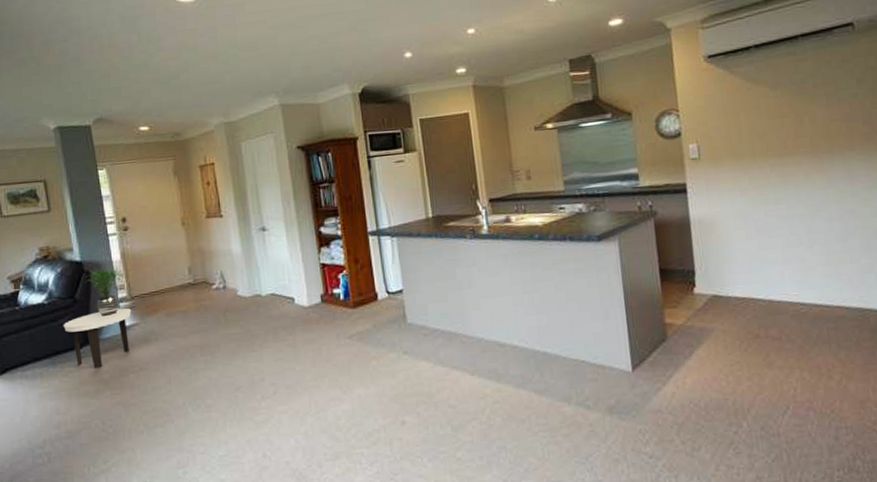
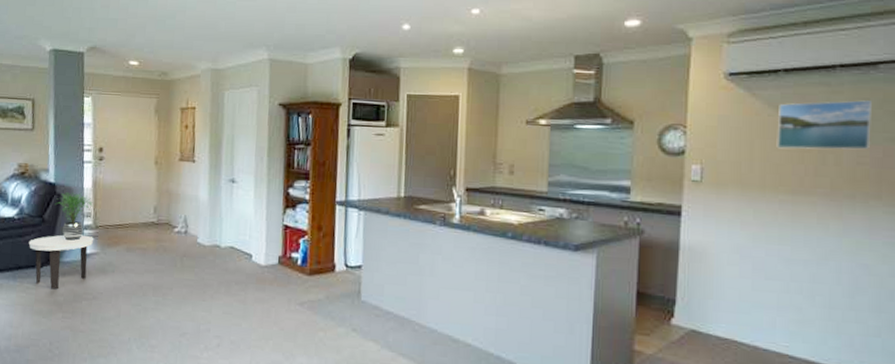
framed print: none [755,63,838,118] -> present [776,100,872,150]

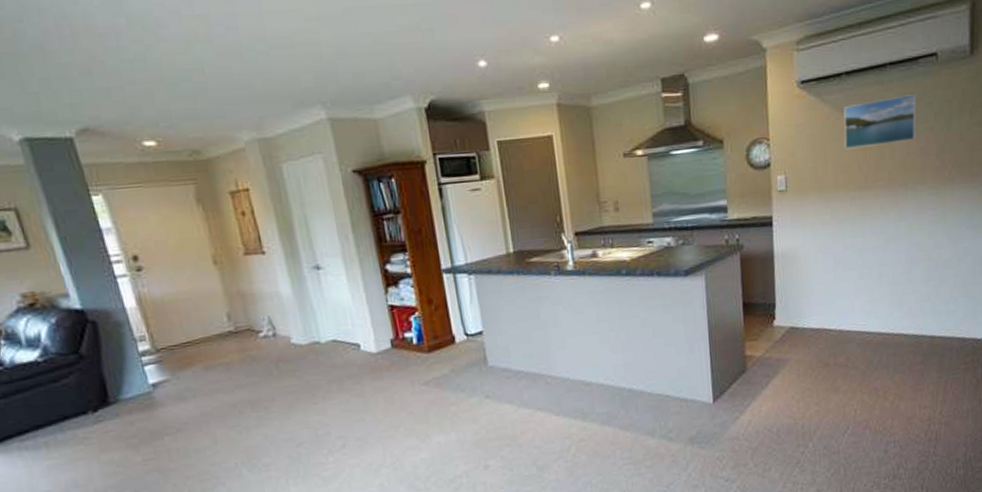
side table: present [28,235,93,290] -> none [68,362,161,433]
potted plant: present [57,192,93,241] -> none [92,314,145,375]

